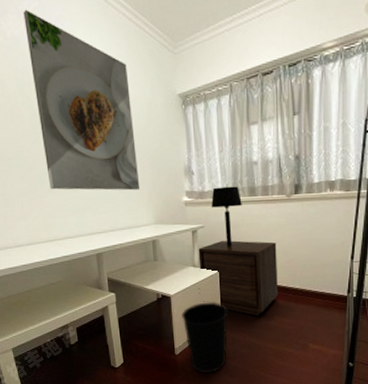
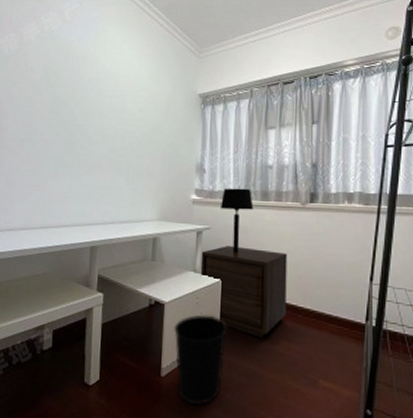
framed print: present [23,9,140,191] -> none [55,9,152,183]

